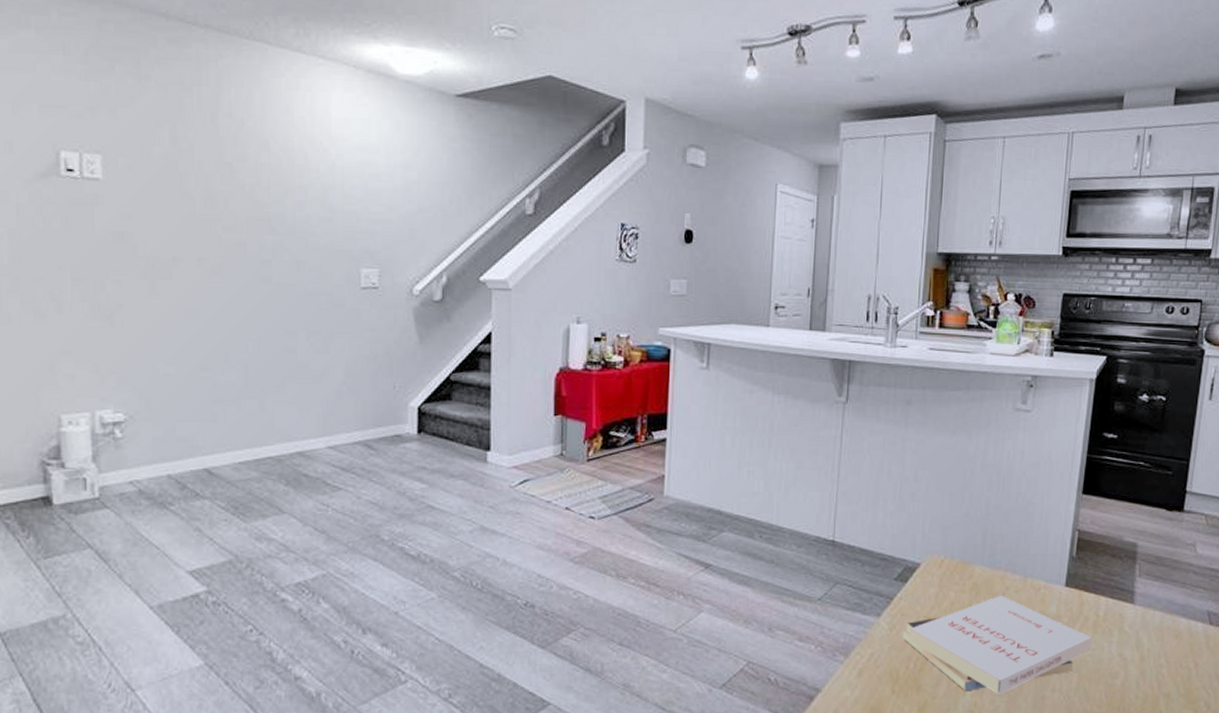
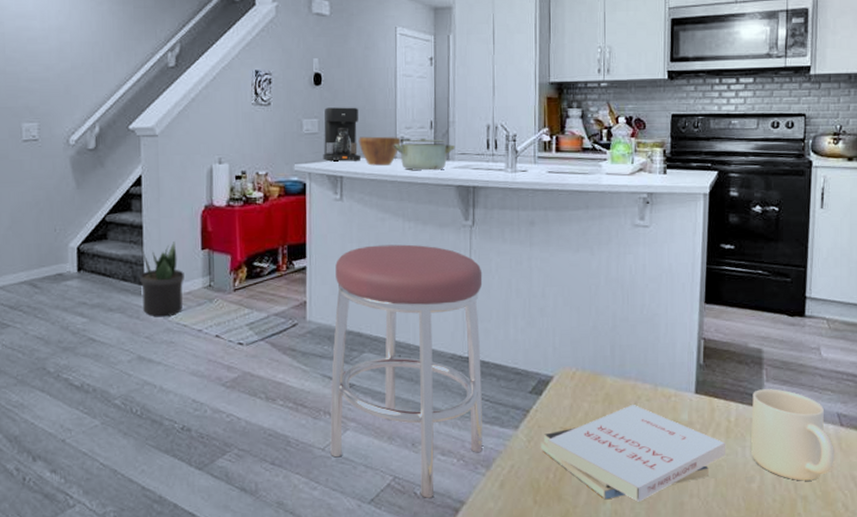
planter: none [485,405,534,485] -> present [139,241,184,316]
bar stool: none [682,419,853,685] -> present [330,244,483,498]
coffee maker: none [690,268,732,329] -> present [323,107,362,162]
bowl: none [729,301,775,334] -> present [359,136,401,166]
saucepan: none [766,306,833,342] -> present [393,139,455,171]
mug: none [1118,584,1202,679] -> present [751,389,834,481]

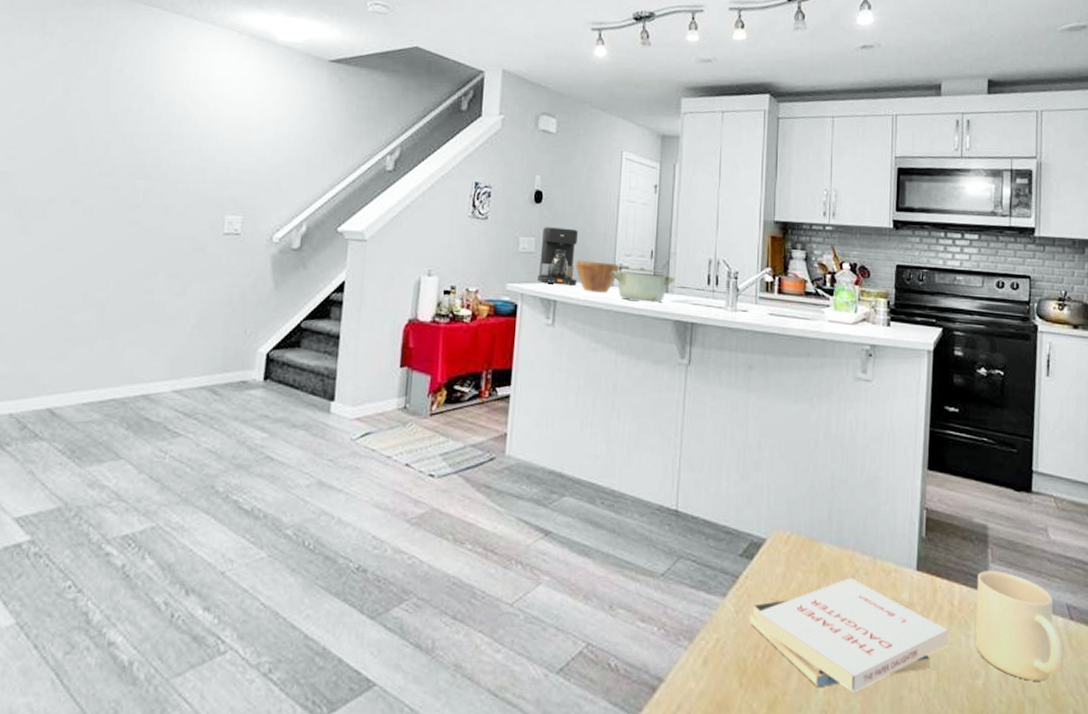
planter: present [139,241,184,316] -> none [330,355,379,438]
bar stool: present [330,244,483,498] -> none [519,377,696,672]

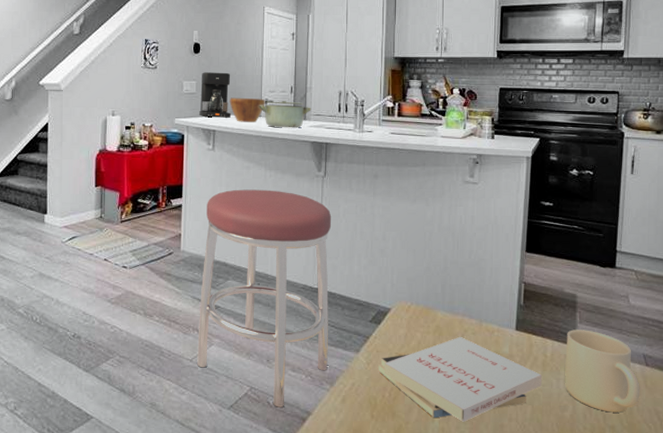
bar stool: none [519,377,696,672] -> present [197,189,332,407]

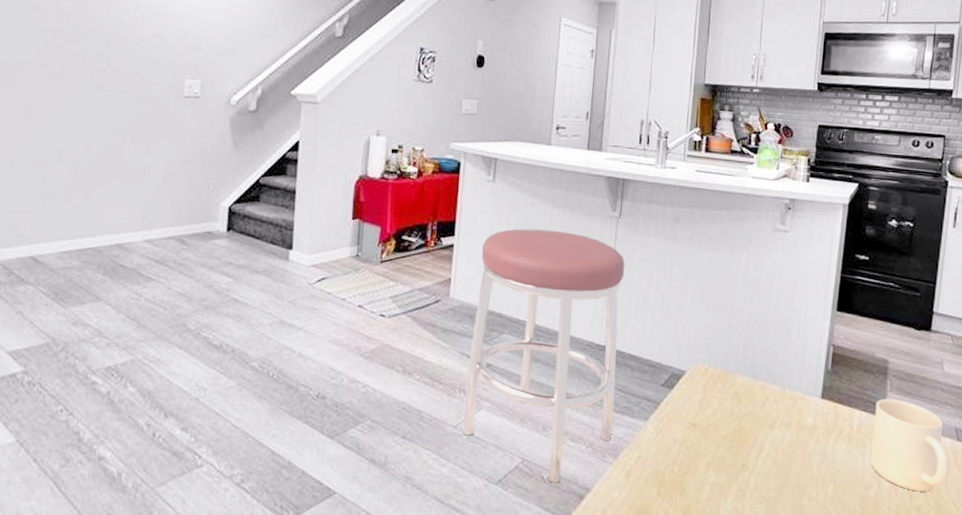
coffee maker: present [199,72,232,119] -> none [479,90,519,146]
bowl: present [230,97,265,122] -> none [515,121,557,152]
saucepan: present [259,101,312,128] -> none [549,127,609,161]
books: present [378,337,543,422] -> none [668,405,847,501]

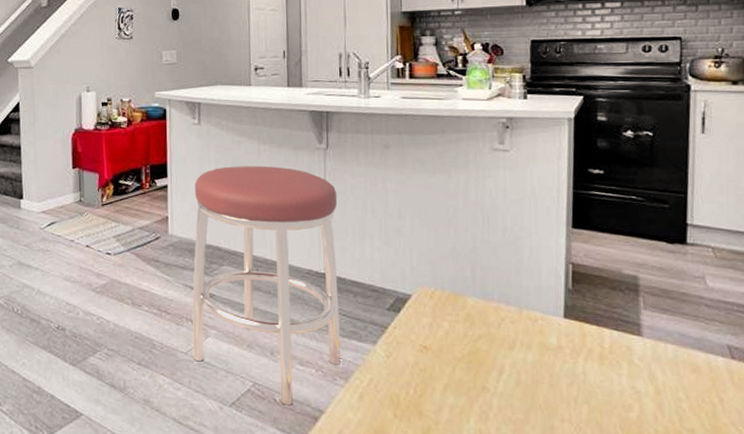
mug: present [871,399,950,492] -> none [628,317,725,414]

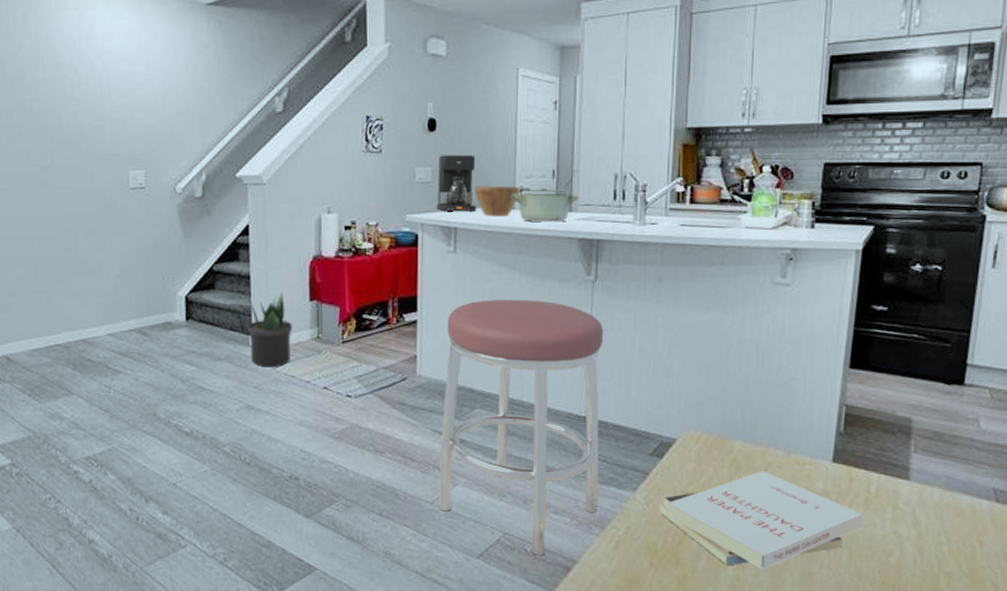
planter: none [18,161,58,227] -> present [246,292,292,366]
coffee maker: none [181,39,218,90] -> present [436,154,477,213]
bowl: none [215,65,255,93] -> present [475,185,520,217]
saucepan: none [248,67,308,97] -> present [512,188,579,223]
books: none [400,326,600,423] -> present [660,471,864,570]

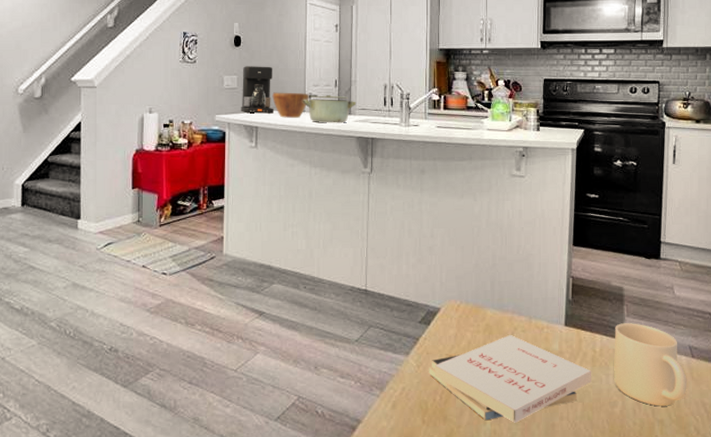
planter: present [246,292,292,366] -> none [76,181,116,247]
bar stool: present [439,299,604,555] -> none [242,188,379,417]
mug: none [892,460,987,557] -> present [614,323,687,407]

